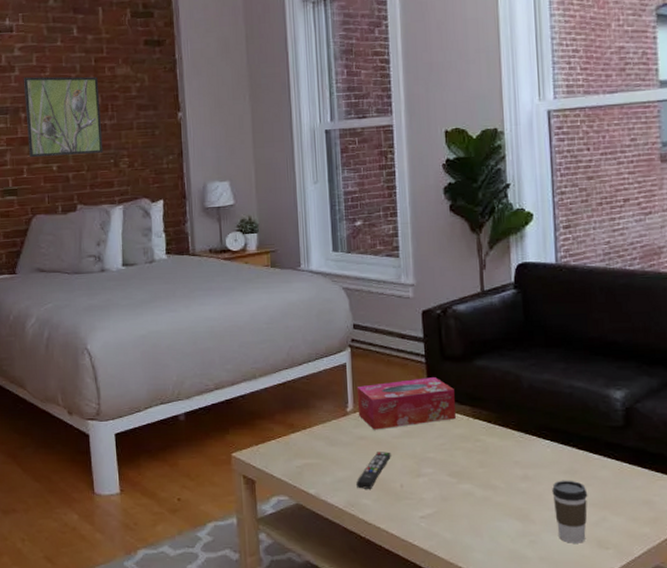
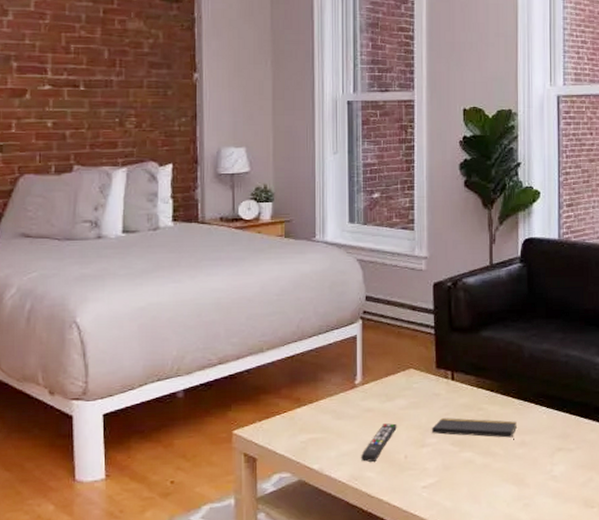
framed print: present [23,76,103,158] -> none [17,22,108,112]
tissue box: present [356,377,456,430] -> none [366,348,461,402]
notepad: none [426,448,518,472] -> present [431,418,517,439]
coffee cup: present [552,480,588,543] -> none [546,444,578,504]

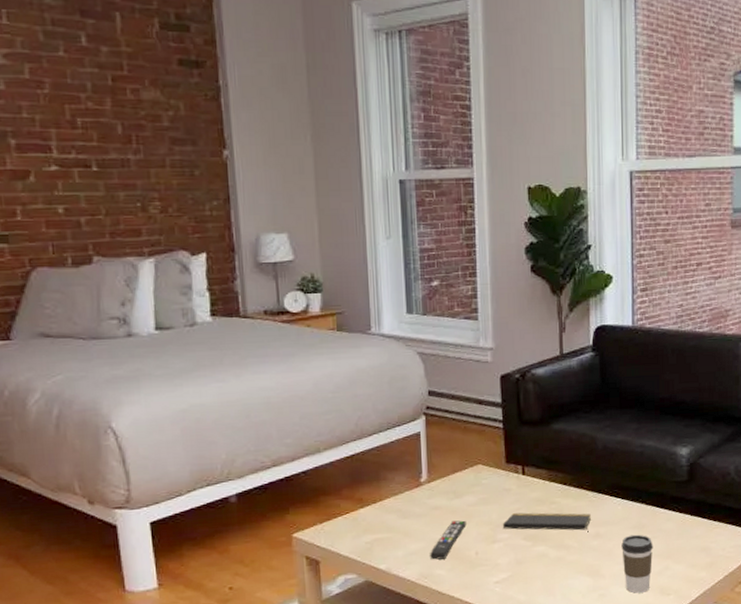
coffee cup: none [546,444,578,504] -> present [621,534,654,593]

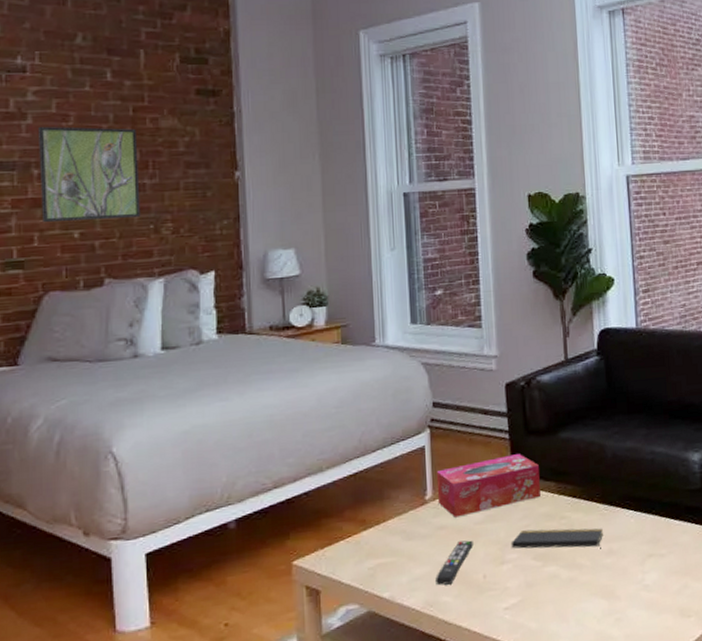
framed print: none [11,92,127,196] -> present [37,126,141,223]
tissue box: none [431,443,532,499] -> present [436,454,540,518]
coffee cup: present [621,534,654,593] -> none [636,549,670,616]

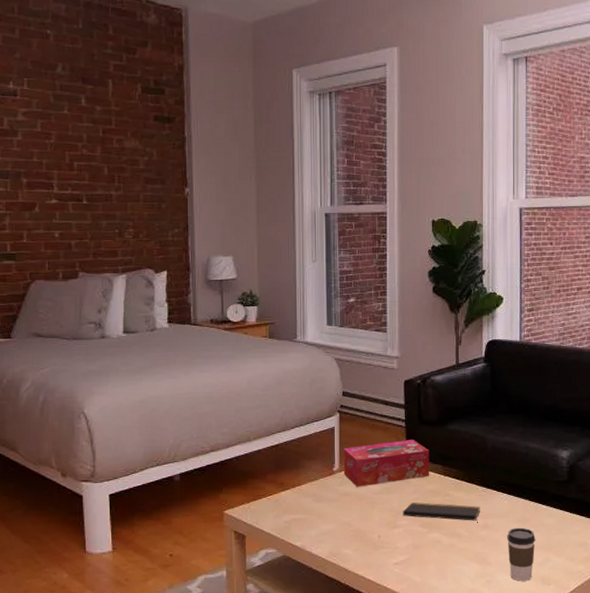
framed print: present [37,126,141,223] -> none [26,142,108,224]
remote control: present [435,540,473,585] -> none [339,506,371,540]
coffee cup: none [636,549,670,616] -> present [507,527,536,581]

